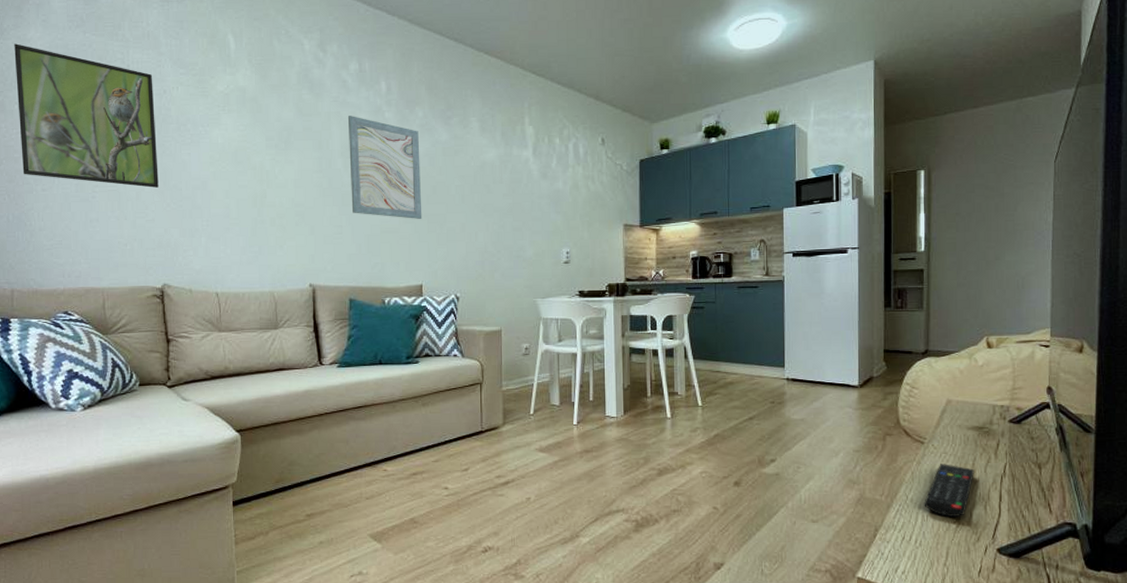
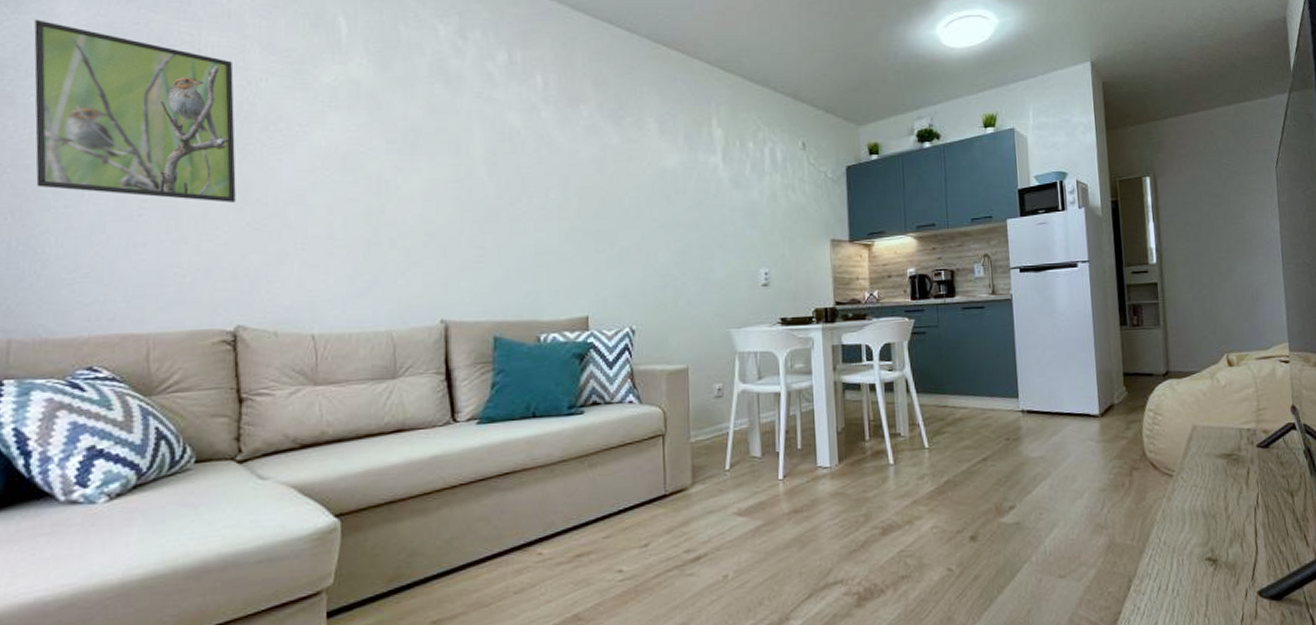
wall art: present [347,116,422,219] -> none [493,115,588,237]
remote control: present [924,464,974,518] -> none [1178,498,1227,560]

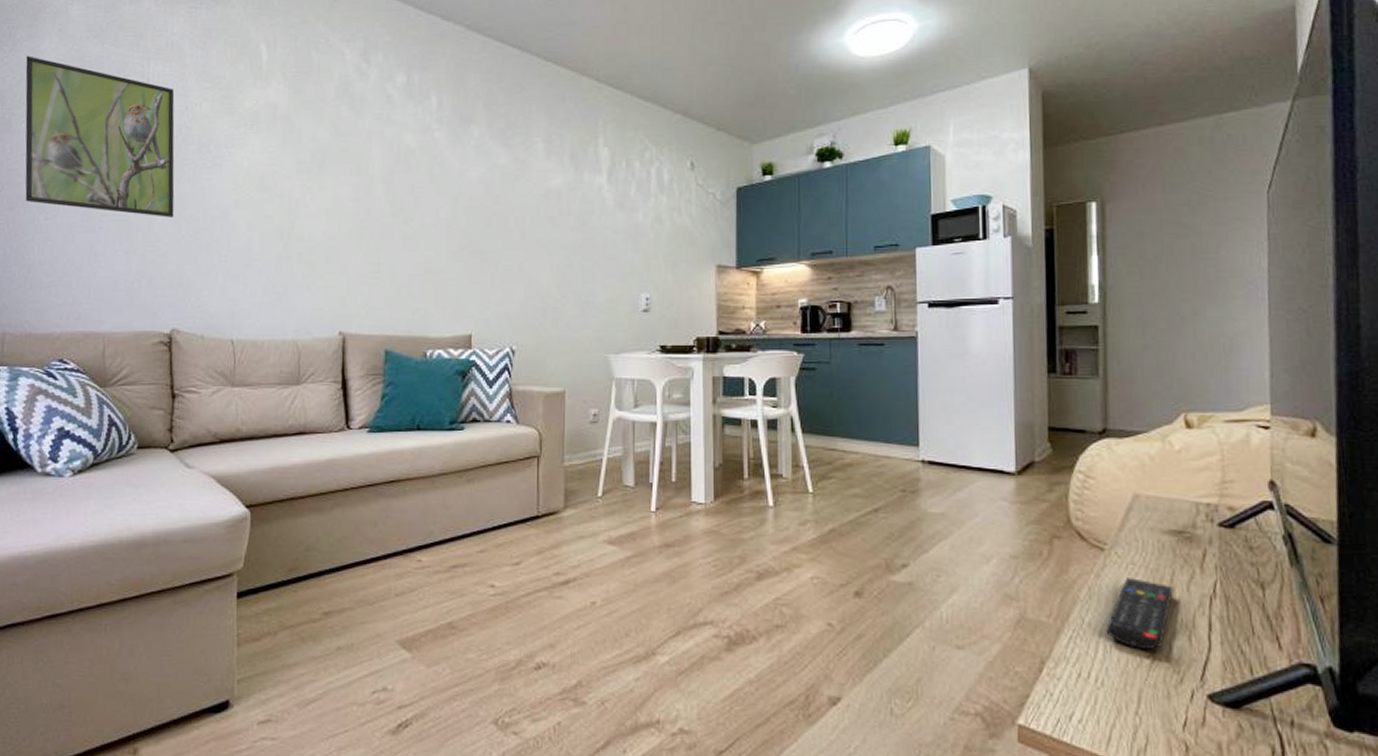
remote control: none [1178,498,1227,560] -> present [1106,578,1173,650]

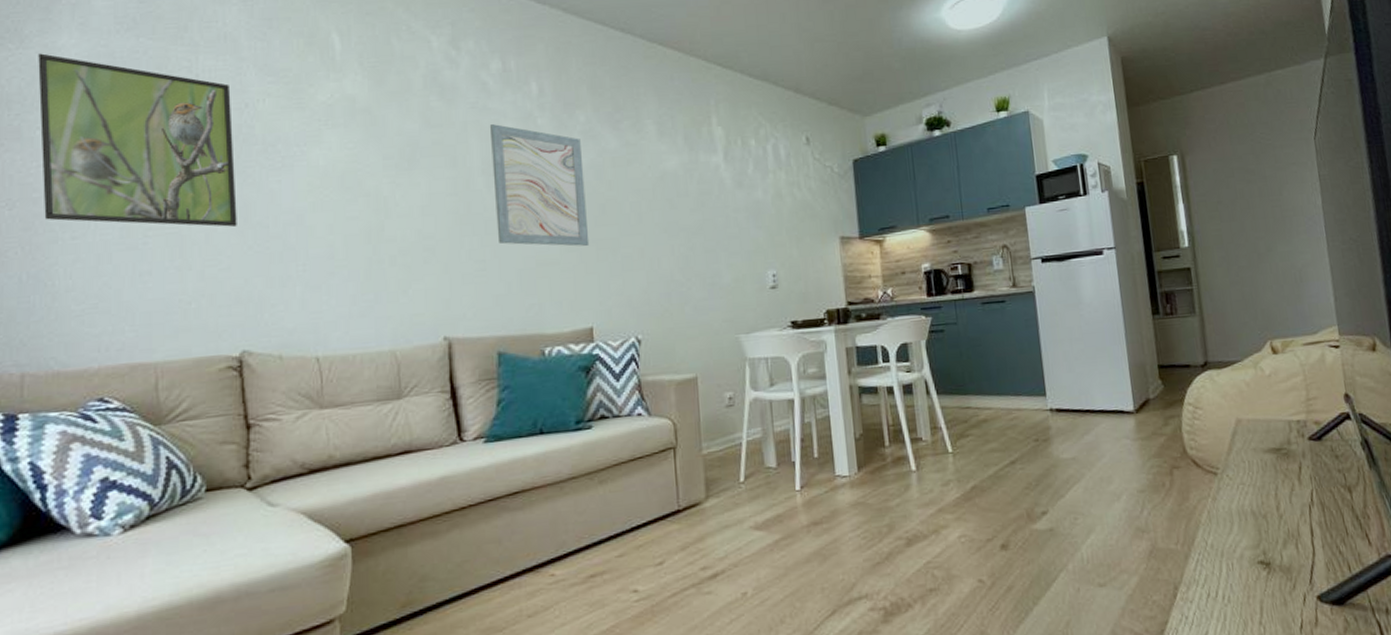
wall art: none [391,135,474,256] -> present [489,124,590,247]
remote control: present [1106,578,1173,650] -> none [1226,497,1279,563]

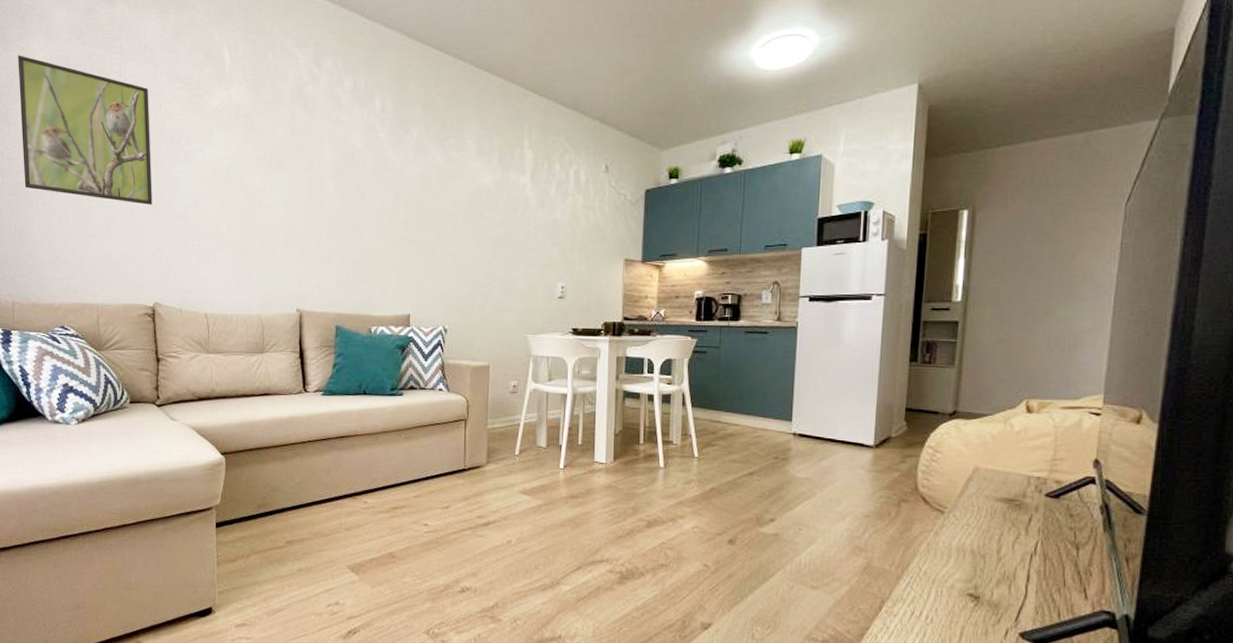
wall art: present [489,124,590,247] -> none [340,135,413,246]

